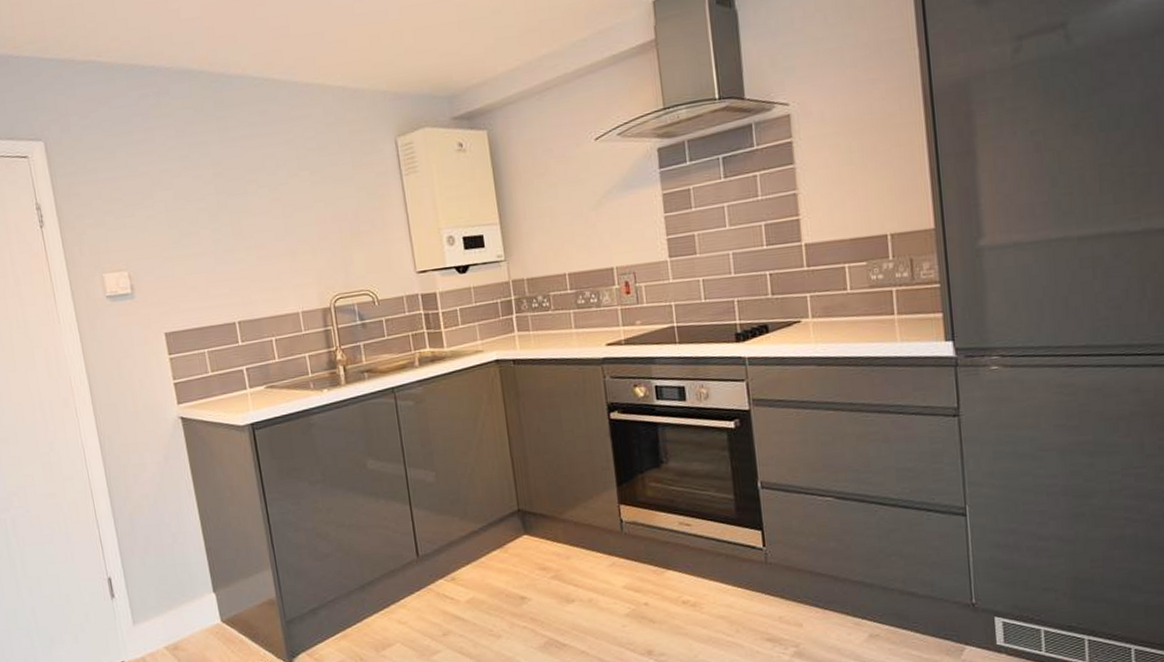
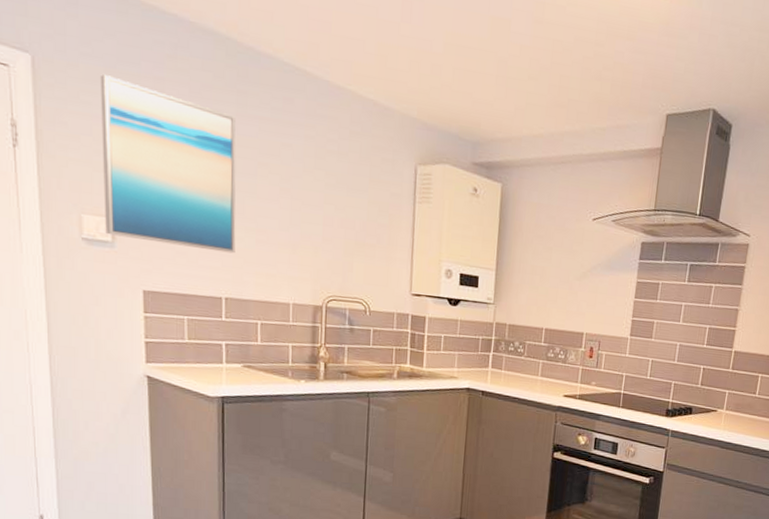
wall art: none [100,139,240,288] -> present [100,75,236,254]

